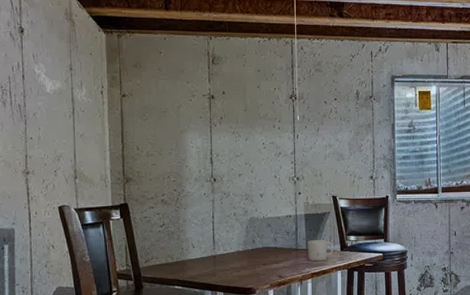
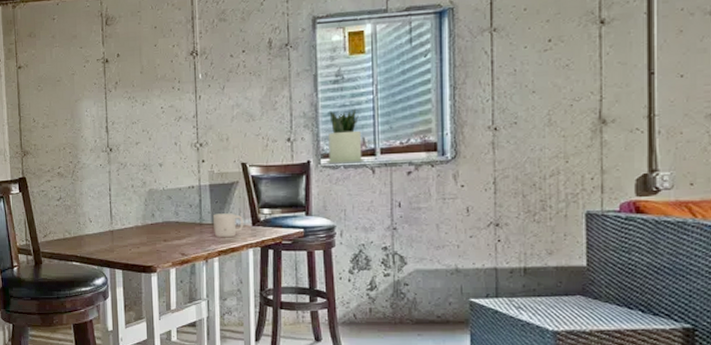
planter: none [401,154,430,199] -> present [326,108,365,164]

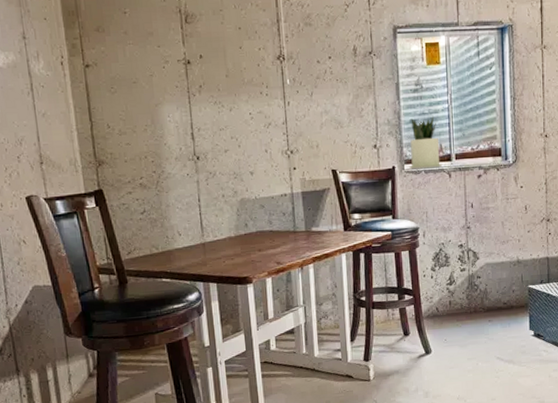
mug: present [213,213,244,238] -> none [307,219,337,245]

